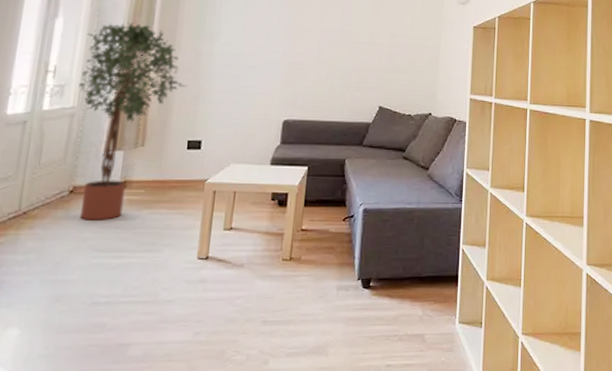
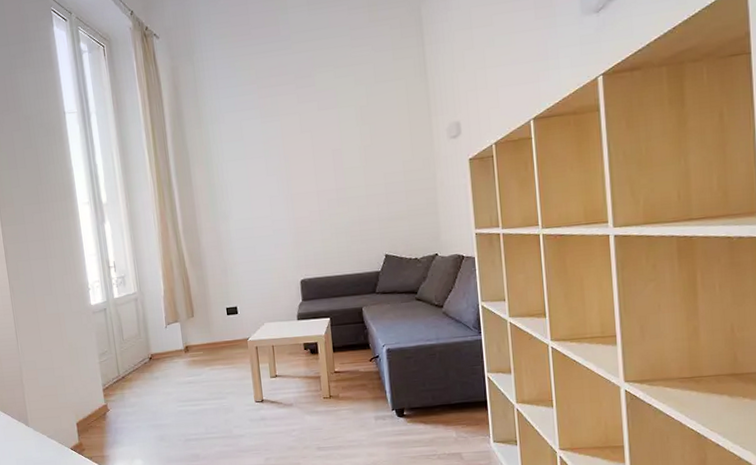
potted tree: present [78,22,187,222] -> none [129,215,215,380]

